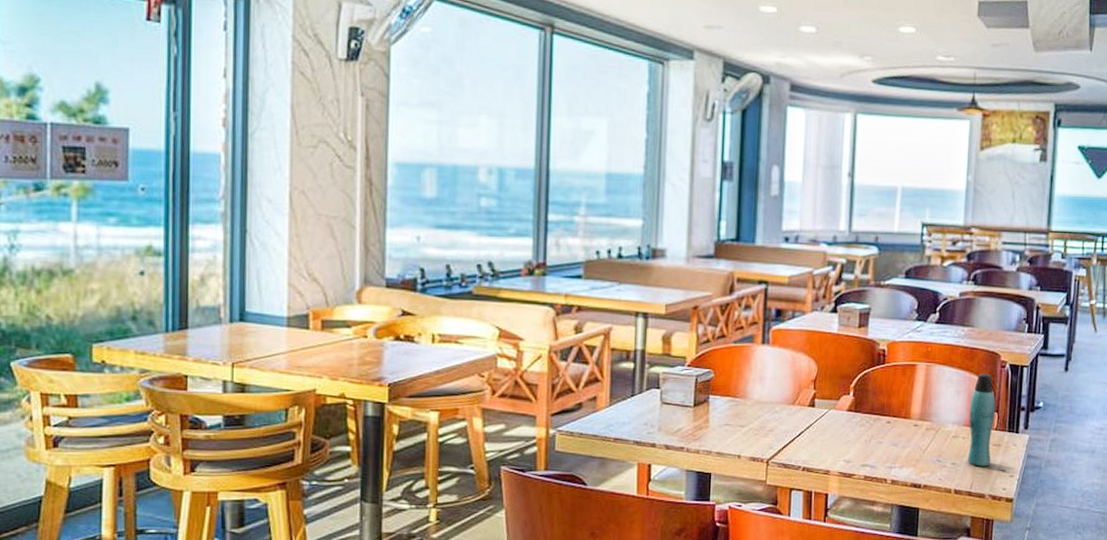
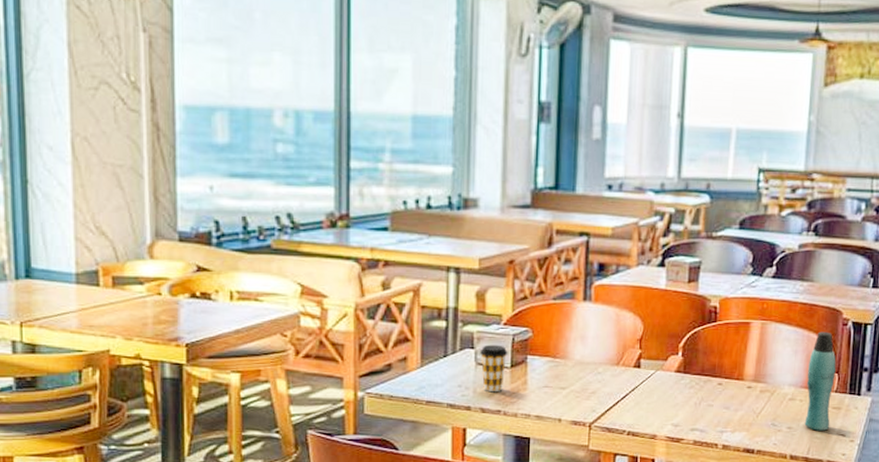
coffee cup: none [665,385,691,429] -> present [480,345,508,391]

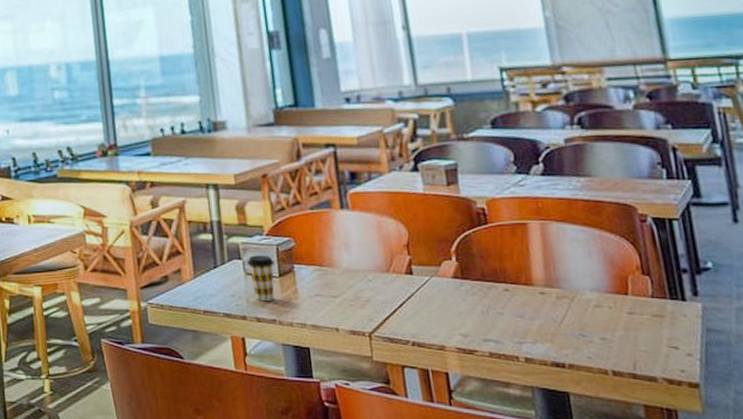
bottle: present [804,331,836,431] -> none [608,229,656,342]

